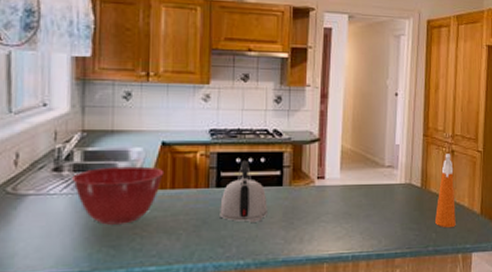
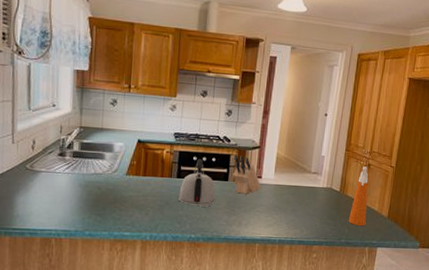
mixing bowl: present [72,166,165,225] -> none [72,155,139,199]
knife block: none [288,151,324,201] -> present [233,154,261,194]

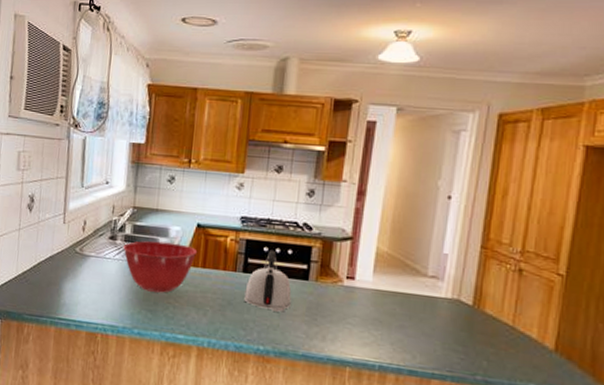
mixing bowl: none [72,155,139,199] -> present [123,241,198,293]
knife block: present [233,154,261,194] -> none [315,246,354,300]
spray bottle: present [348,166,369,227] -> none [487,272,520,360]

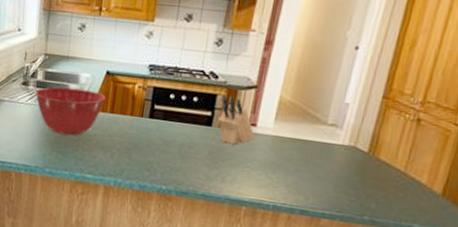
kettle: present [244,249,292,312] -> none [149,97,195,156]
knife block: none [315,246,354,300] -> present [218,94,255,145]

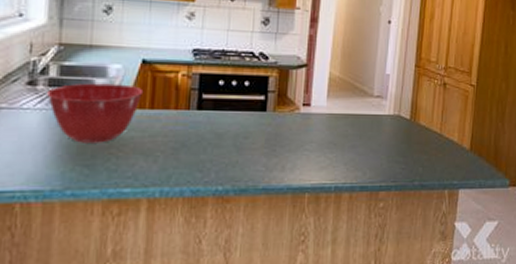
knife block: present [218,94,255,145] -> none [273,75,310,128]

